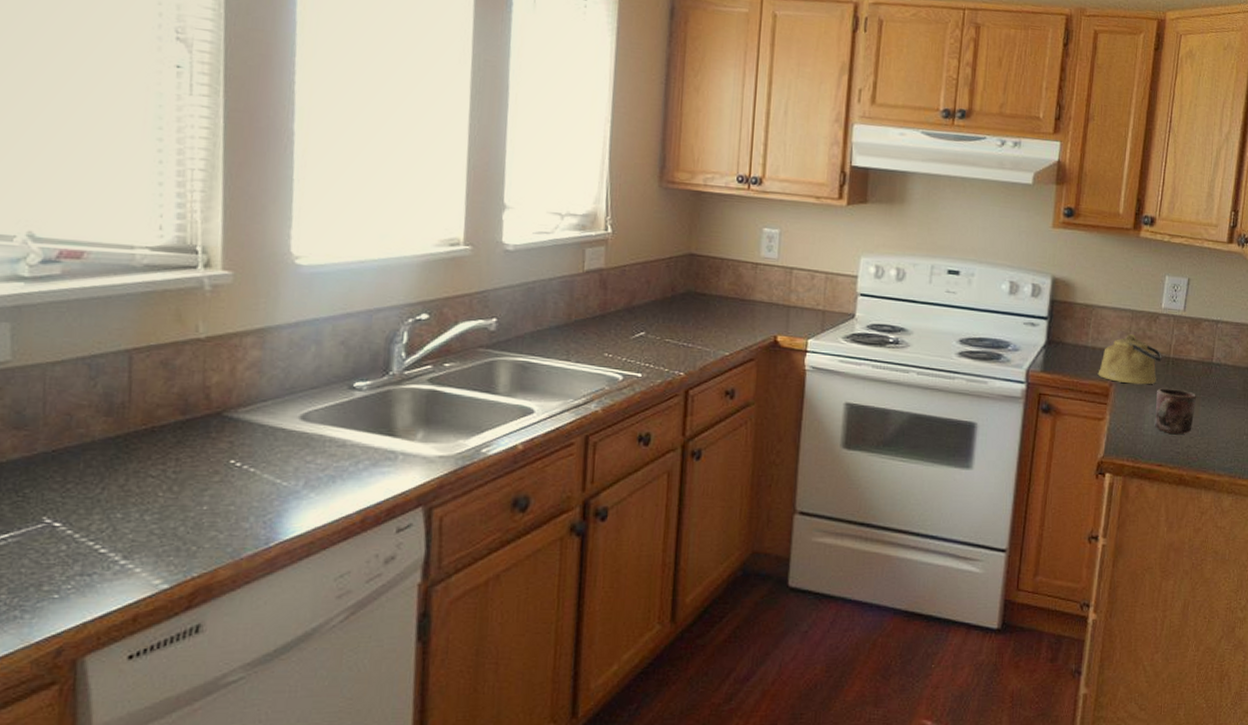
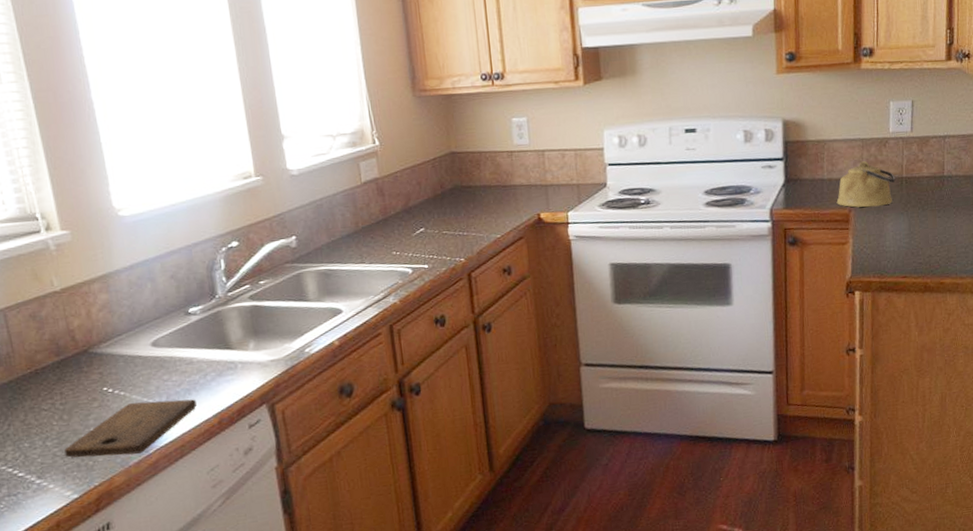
cutting board: none [164,482,339,545] -> present [64,399,197,458]
mug: present [1154,388,1197,434] -> none [894,205,933,247]

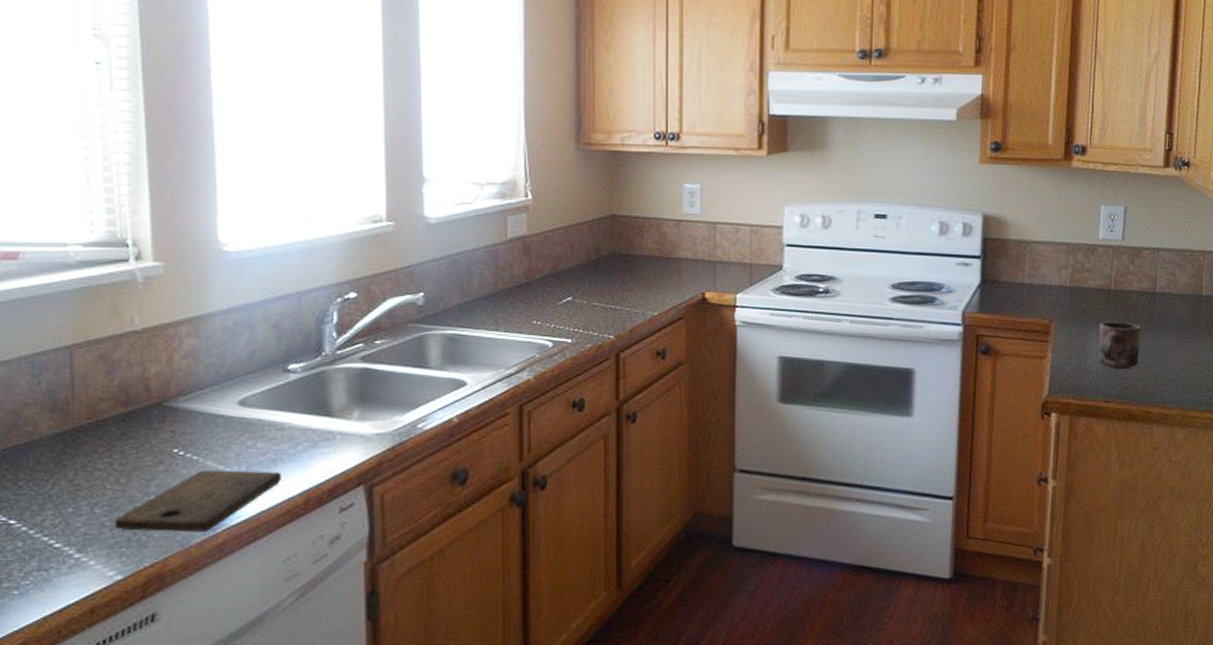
kettle: present [836,161,896,208] -> none [1036,268,1103,320]
mug: none [894,205,933,247] -> present [1099,322,1142,368]

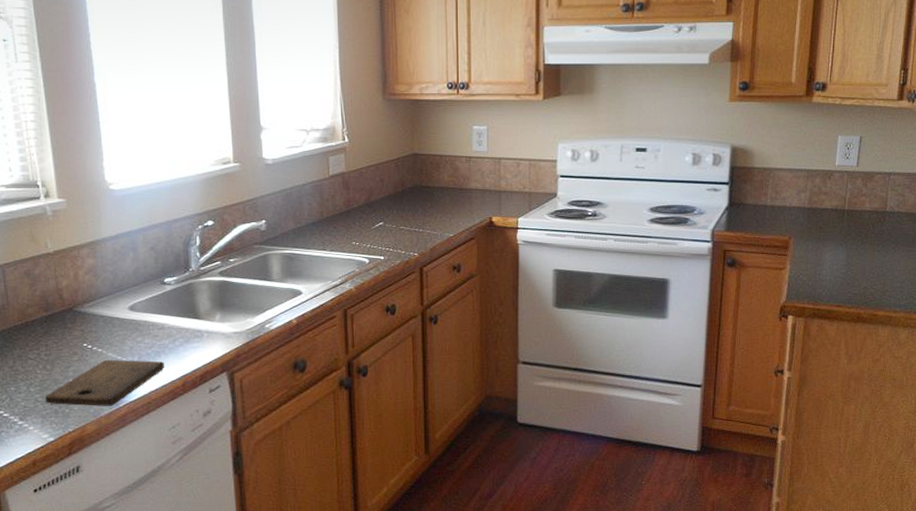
mug: present [1099,322,1142,368] -> none [832,238,872,277]

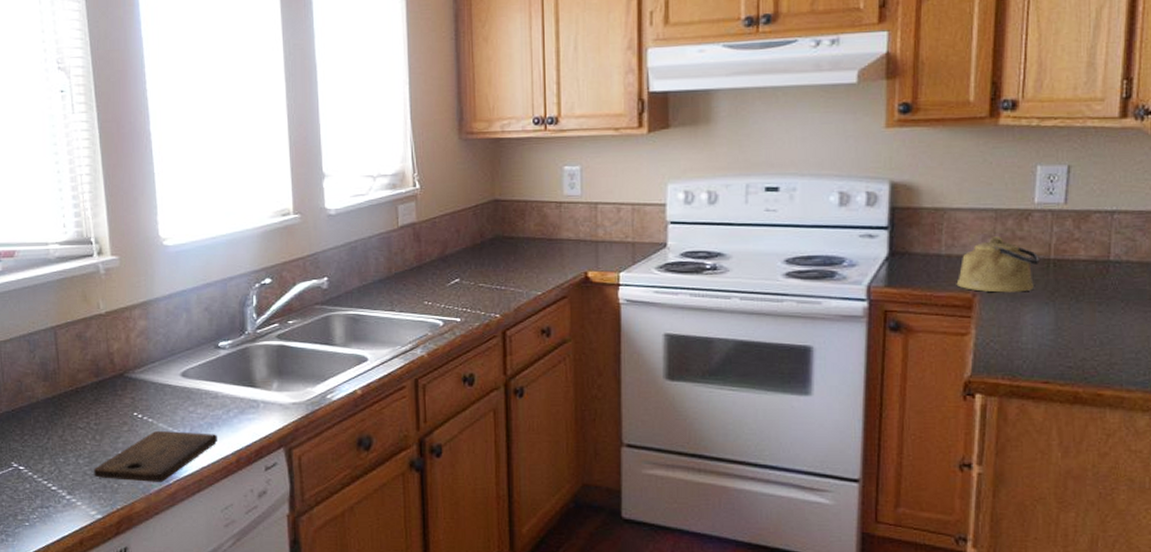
kettle: none [777,191,837,236] -> present [956,236,1040,293]

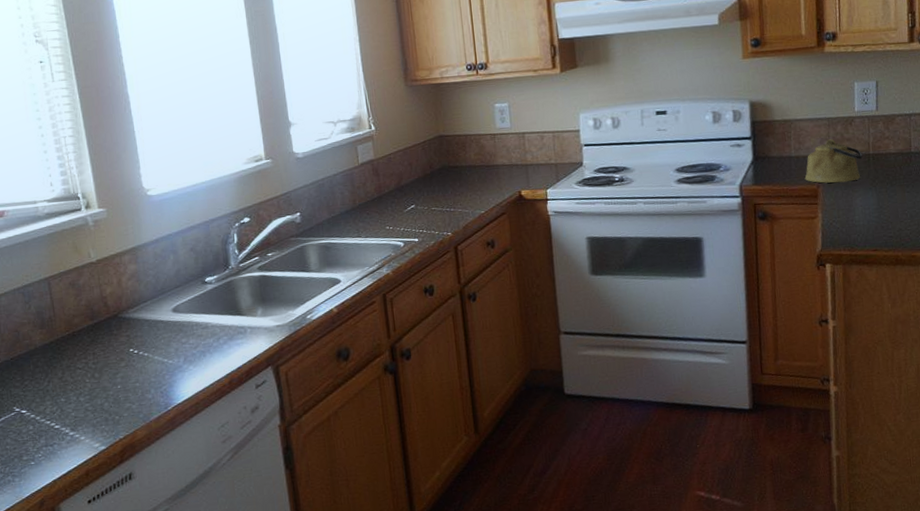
cutting board: present [94,430,217,482] -> none [95,360,210,413]

